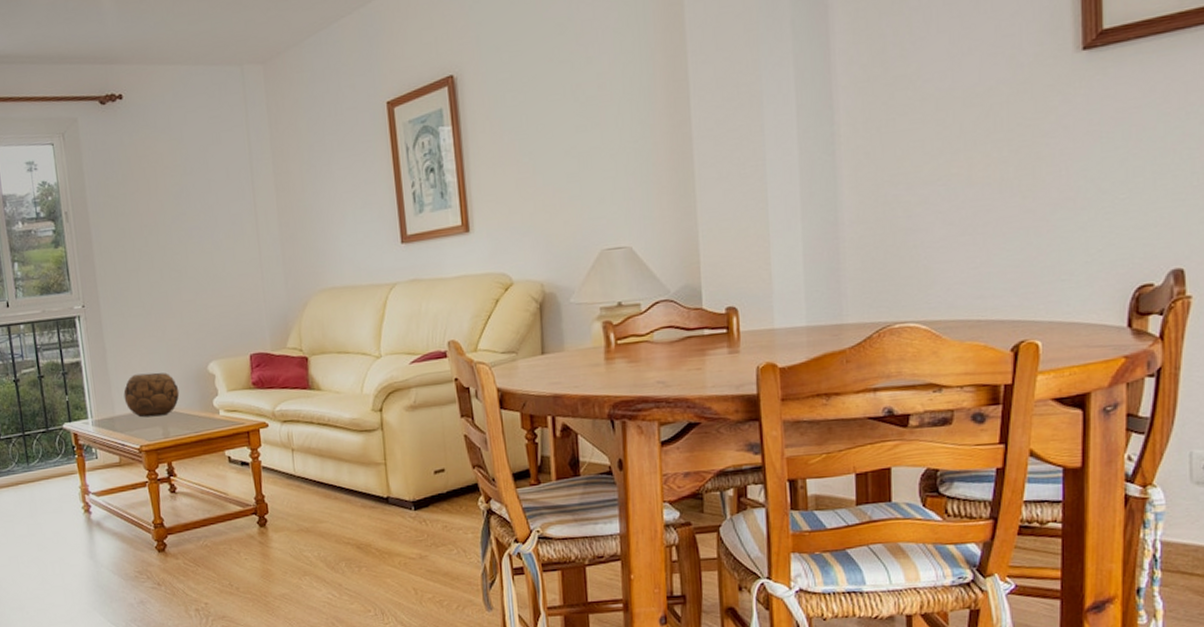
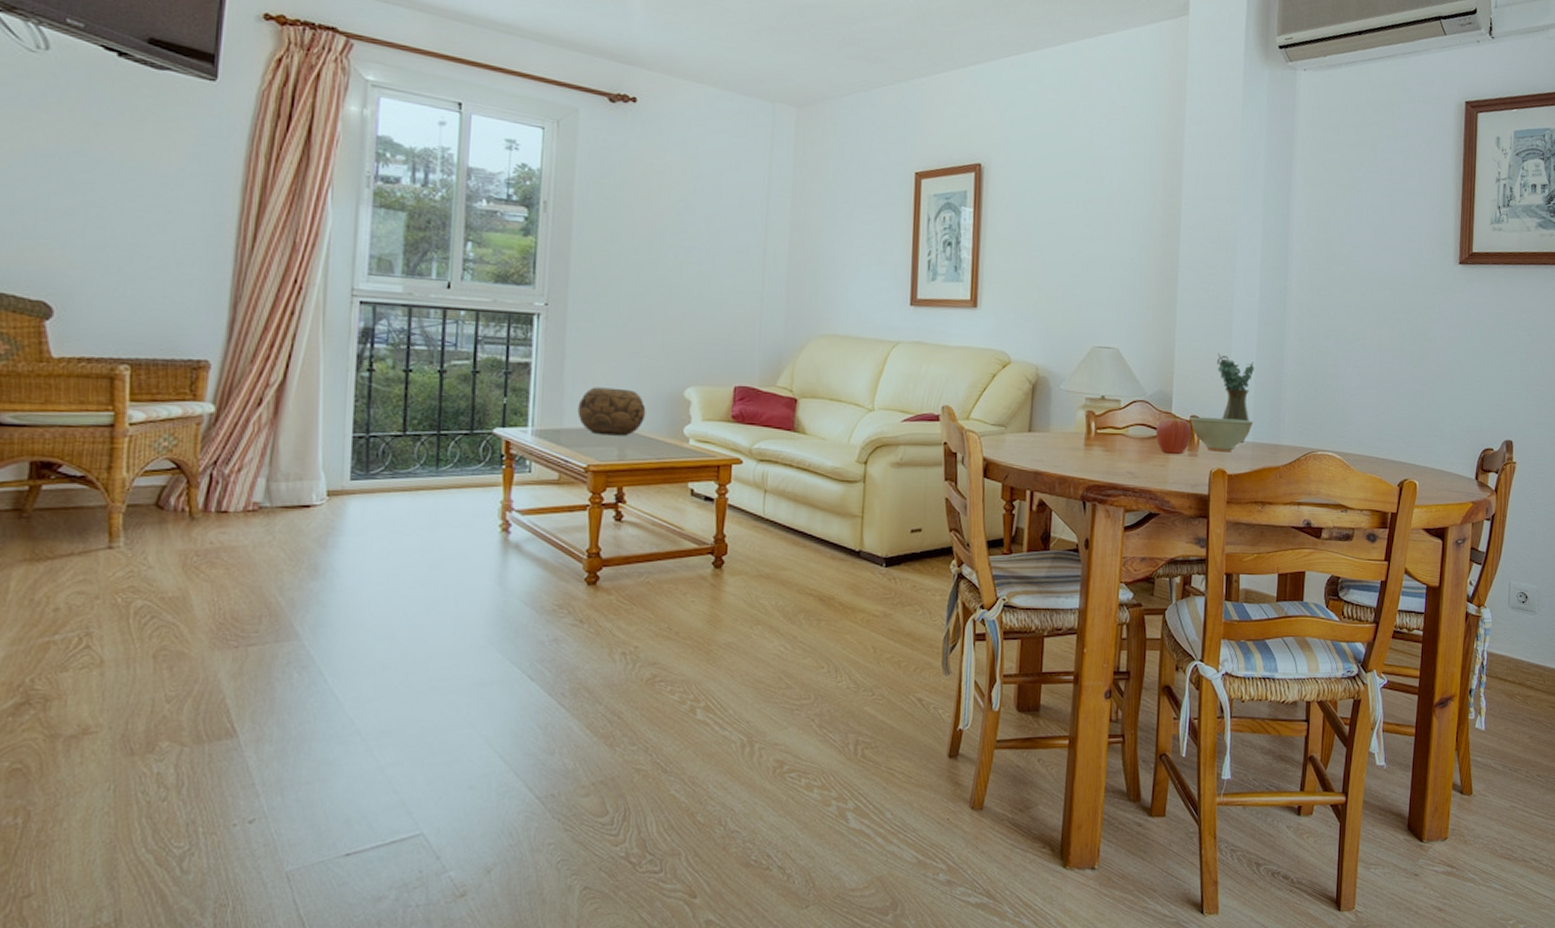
fruit: none [685,309,730,356] -> present [1155,414,1192,455]
bowl: none [725,302,806,345] -> present [1189,416,1254,452]
vase: none [752,229,801,331] -> present [1217,353,1254,444]

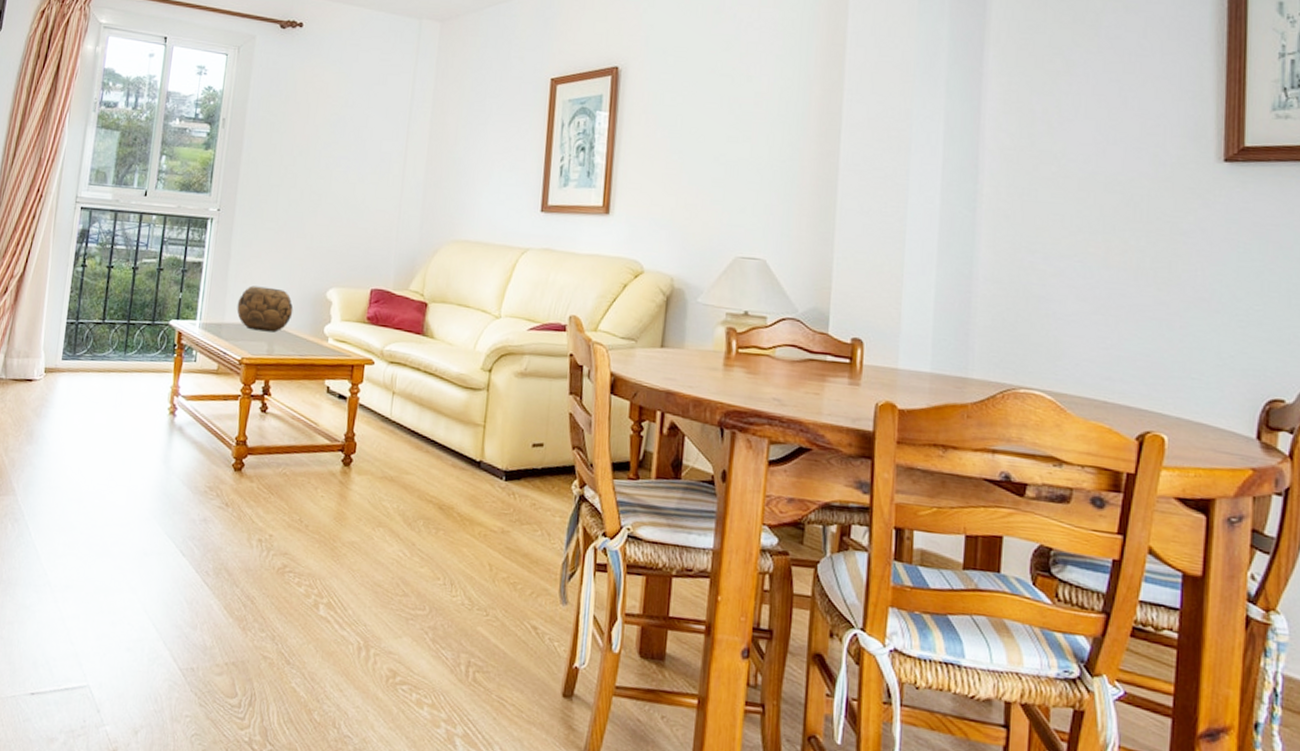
fruit: present [1155,414,1192,455] -> none [808,335,854,383]
bowl: present [1189,416,1254,452] -> none [850,339,933,383]
vase: present [1217,353,1254,444] -> none [886,267,934,374]

